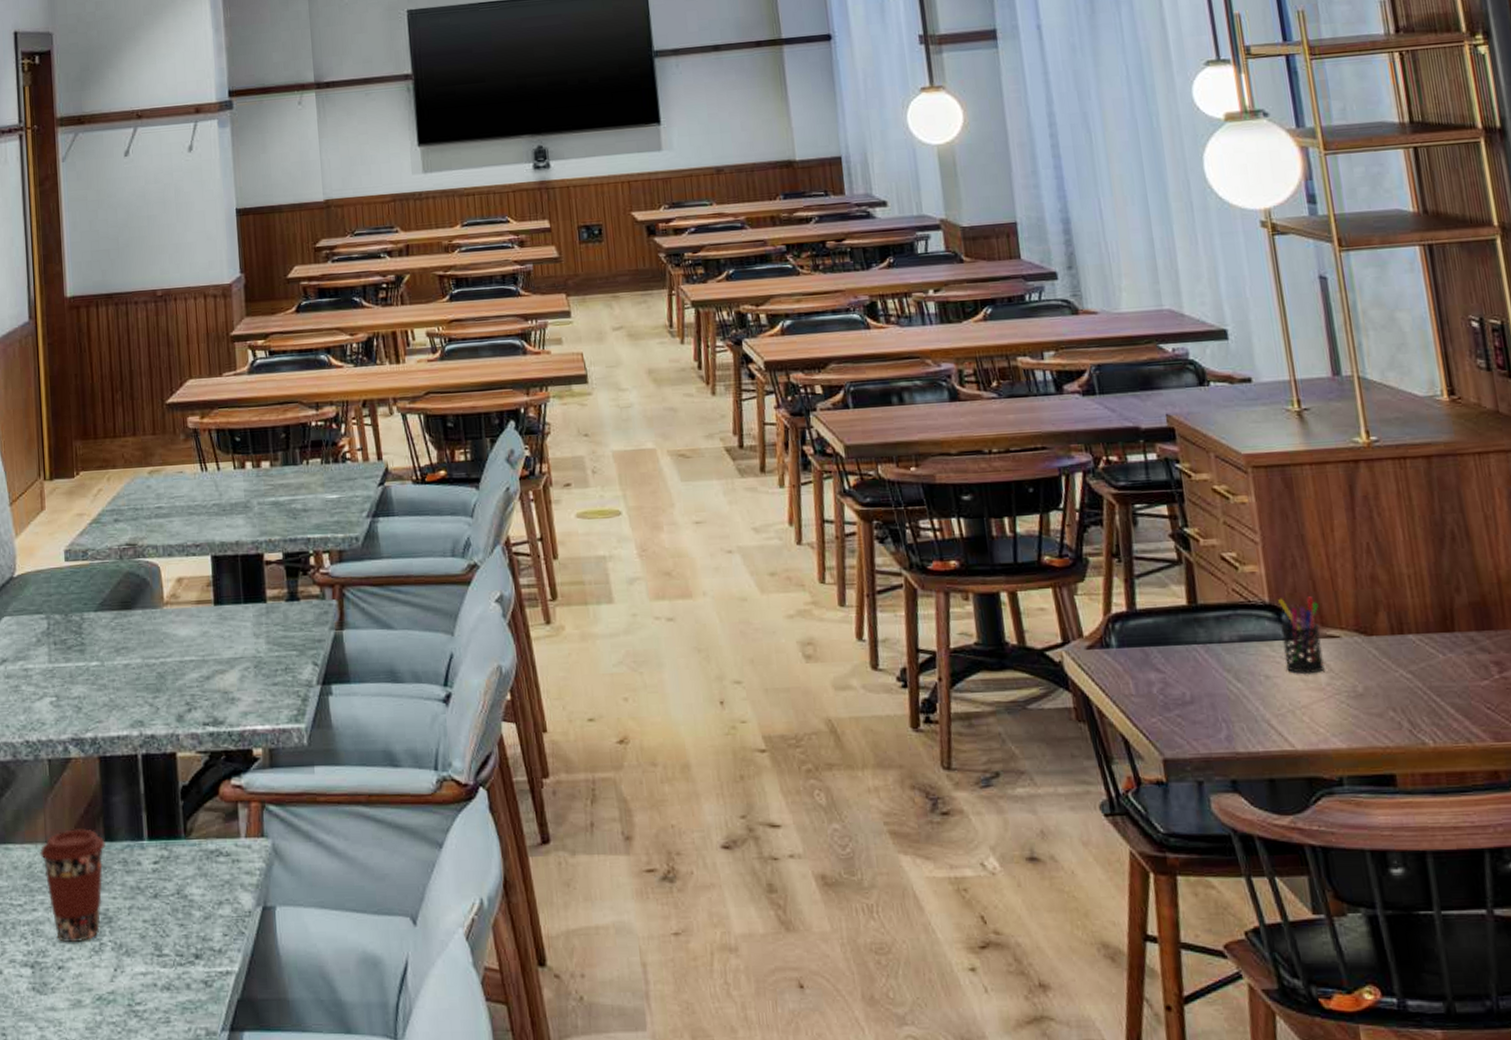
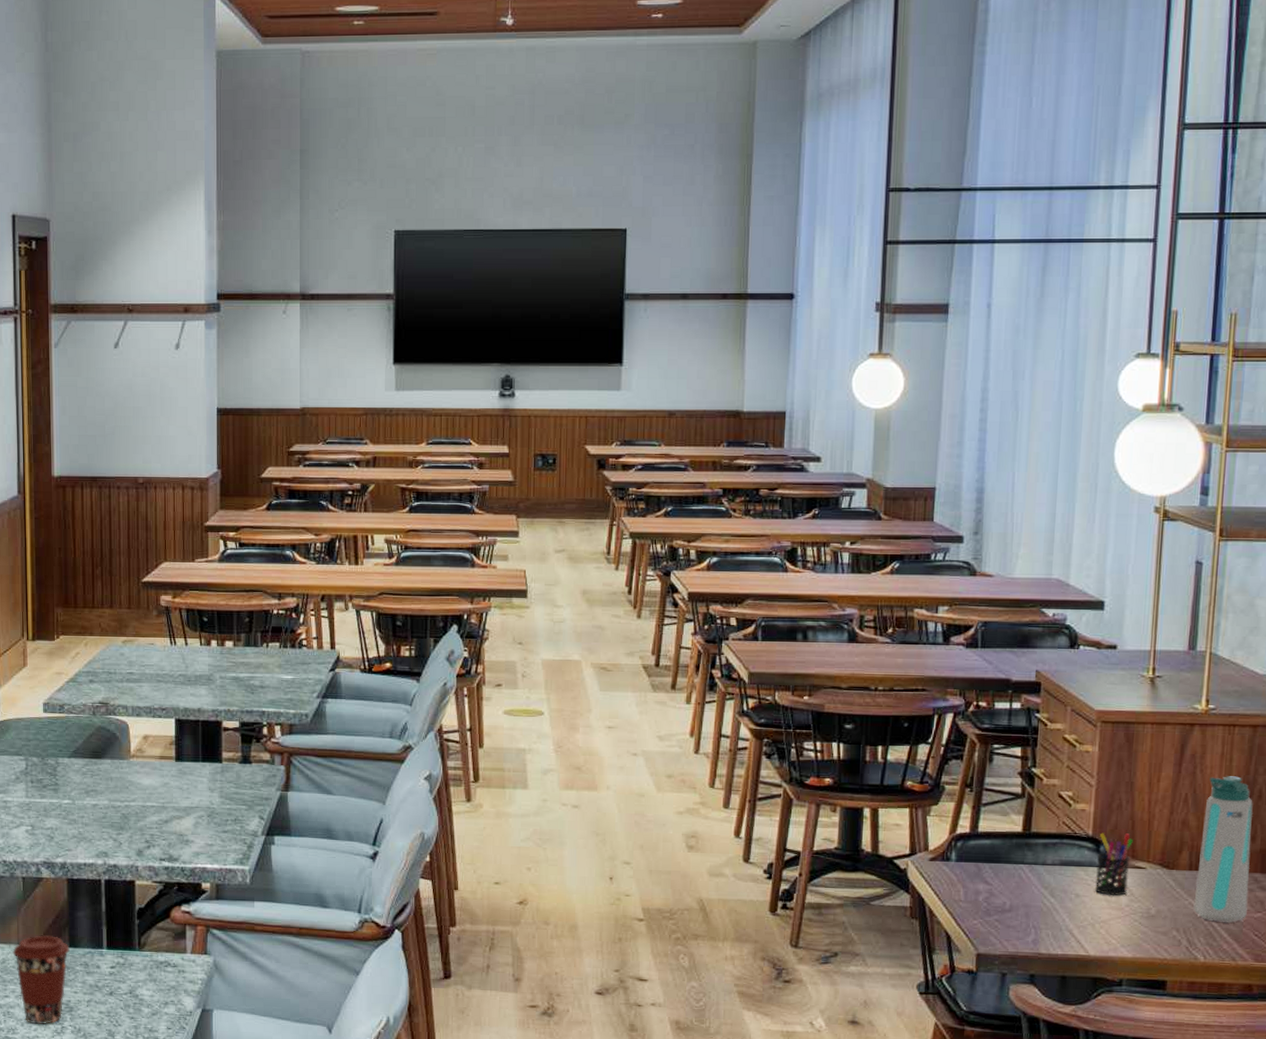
water bottle: none [1390,517,1472,696] -> present [1193,776,1253,922]

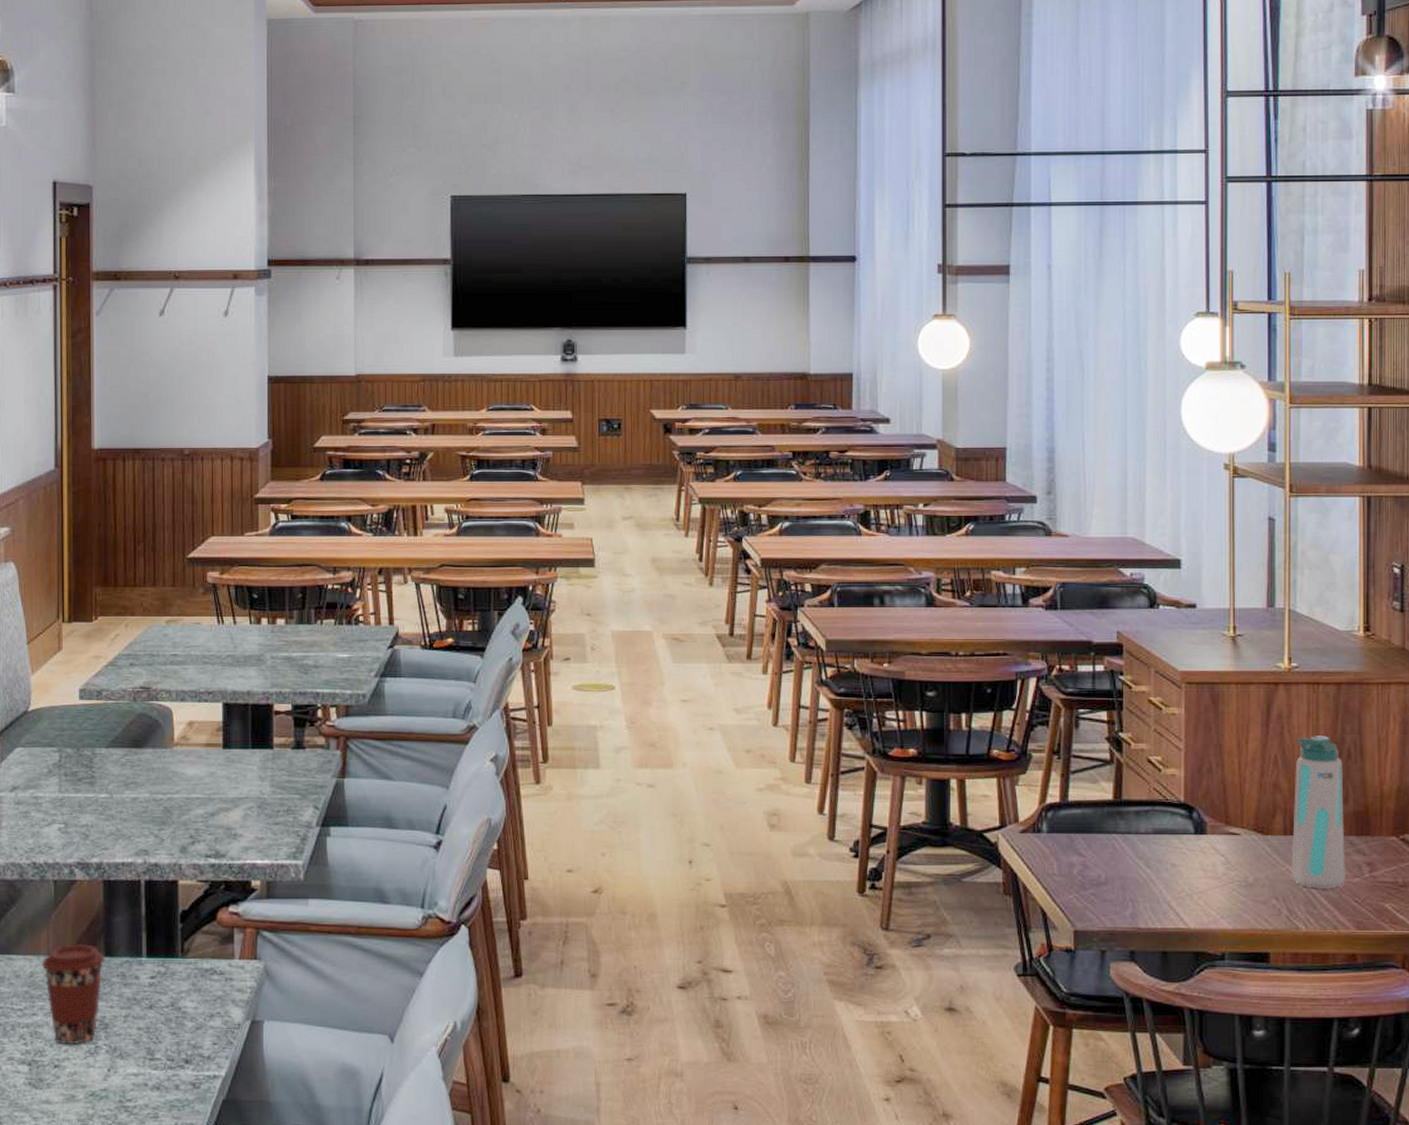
pen holder: present [1094,833,1133,896] -> none [1190,798,1226,865]

